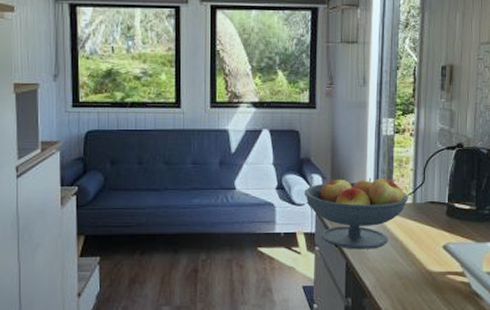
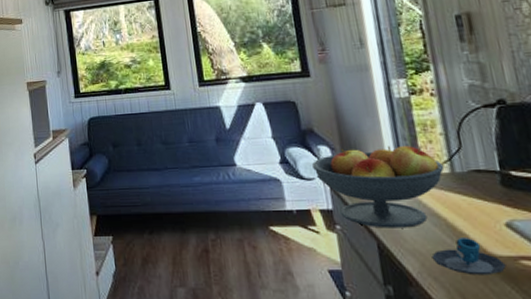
mug: none [386,257,437,288] -> present [431,238,507,276]

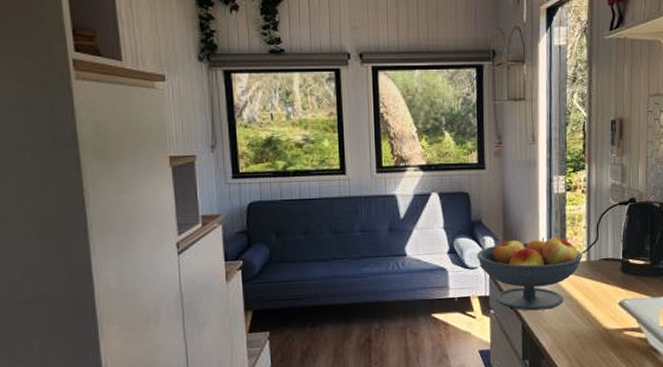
mug: present [431,238,507,276] -> none [562,315,614,346]

